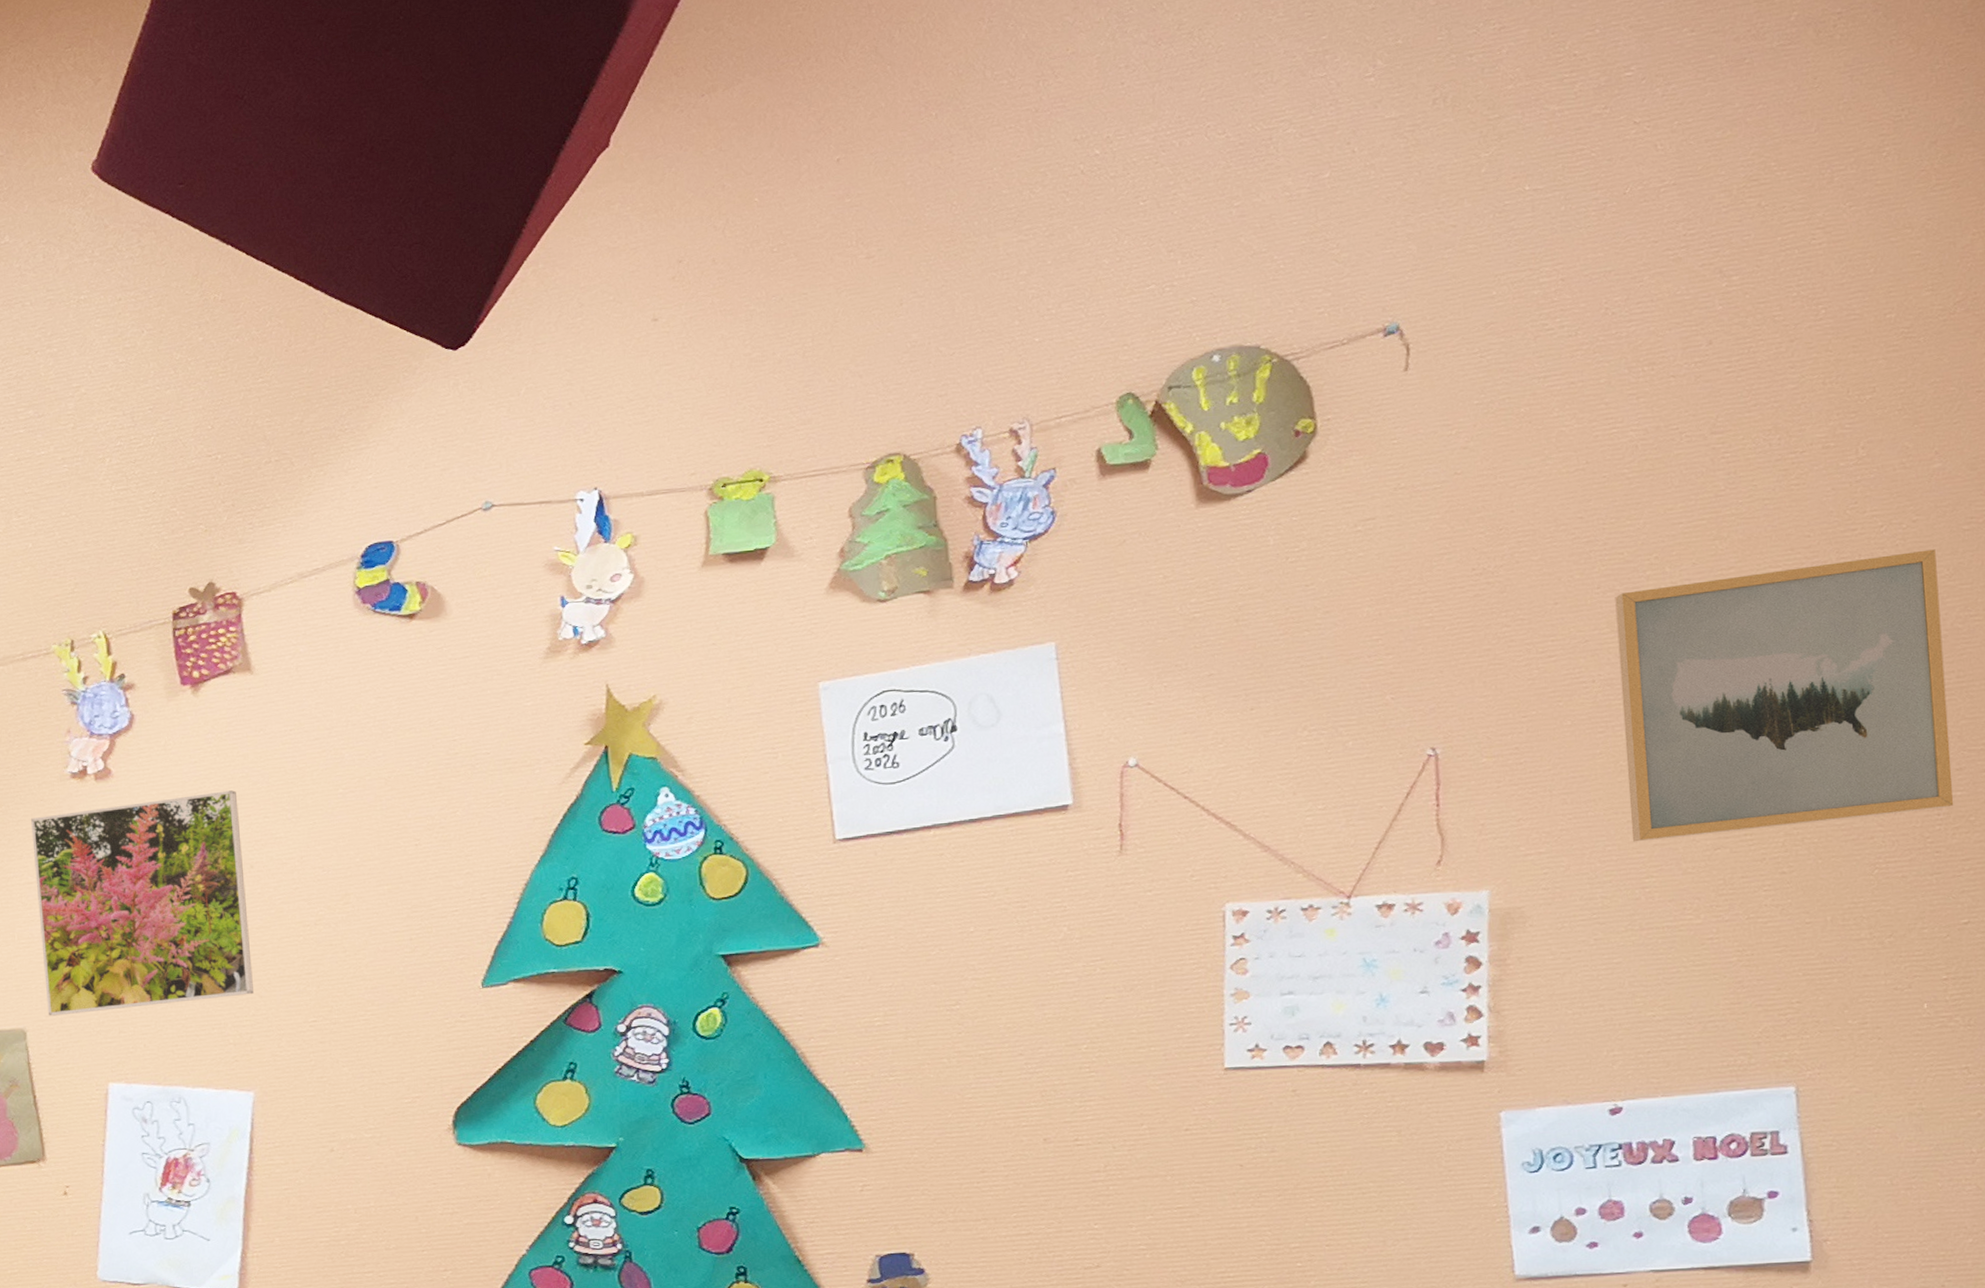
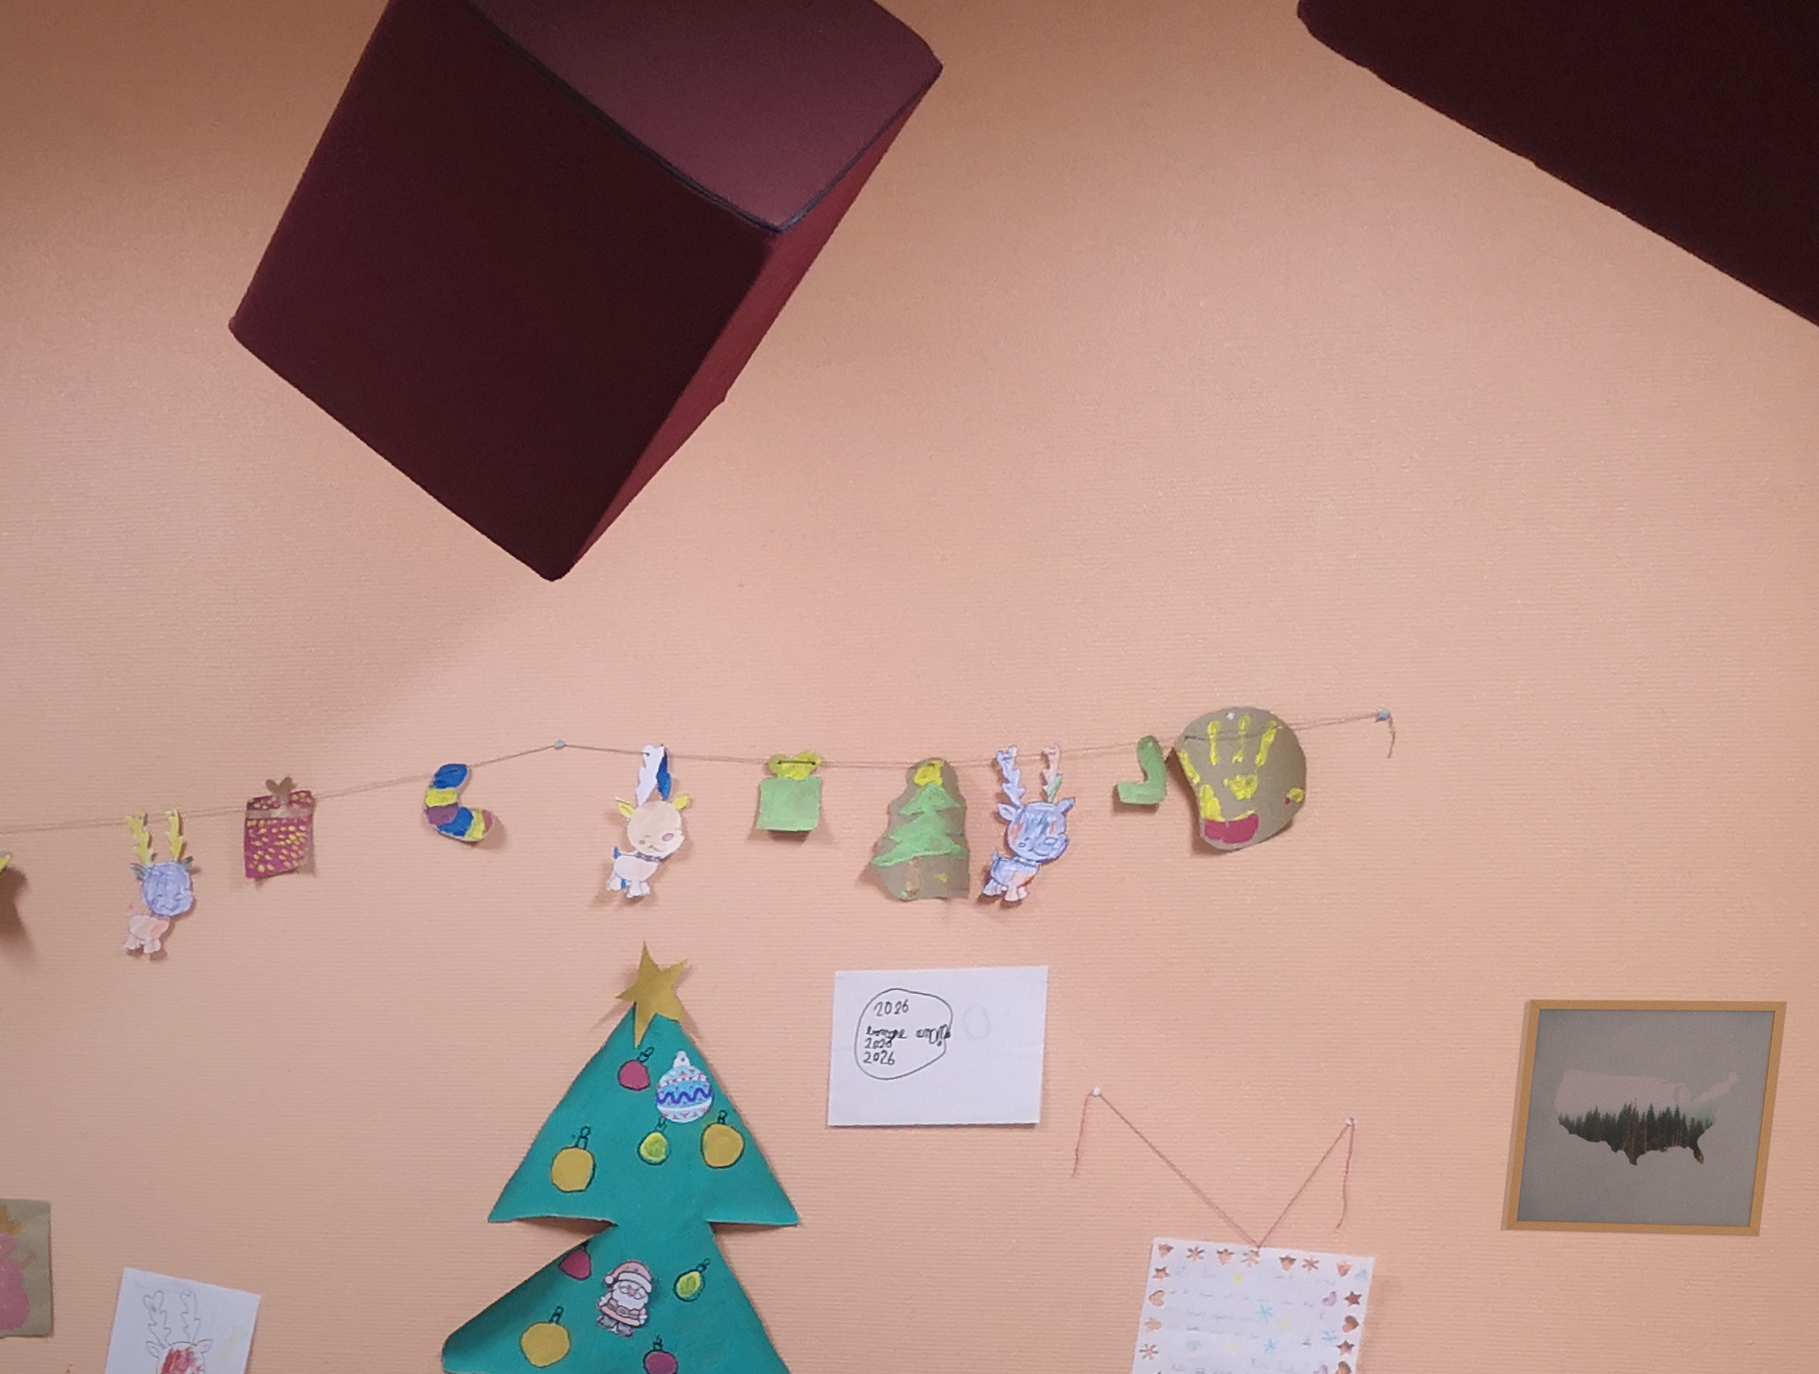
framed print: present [31,790,253,1016] -> none [74,989,285,1199]

